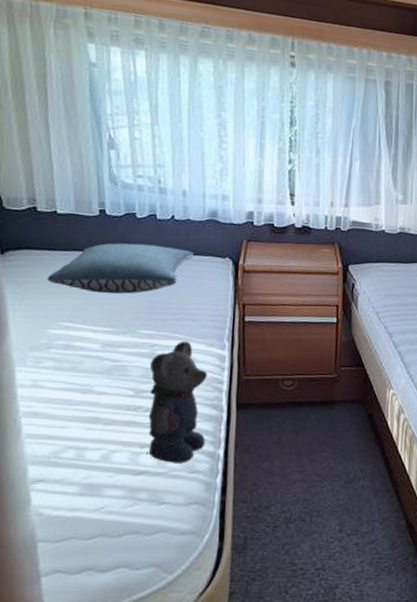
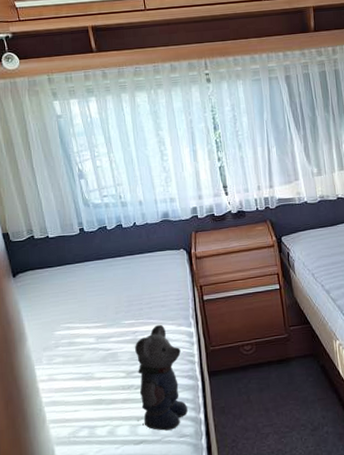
pillow: present [46,243,194,294] -> none [48,248,155,296]

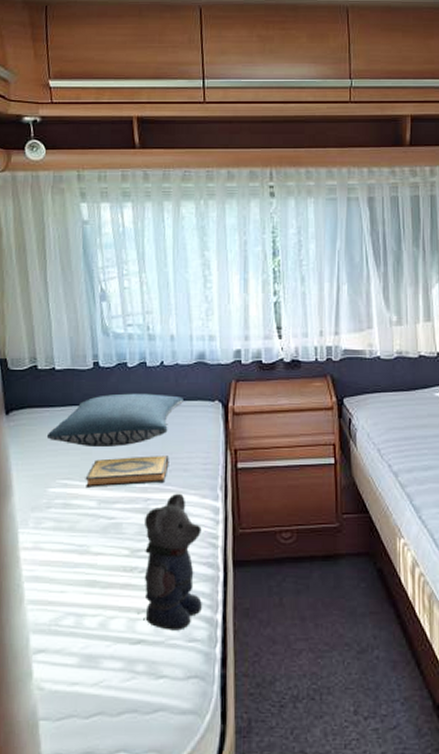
pillow: none [48,248,155,296] -> present [46,393,183,447]
hardback book: none [83,296,150,328] -> present [85,456,169,487]

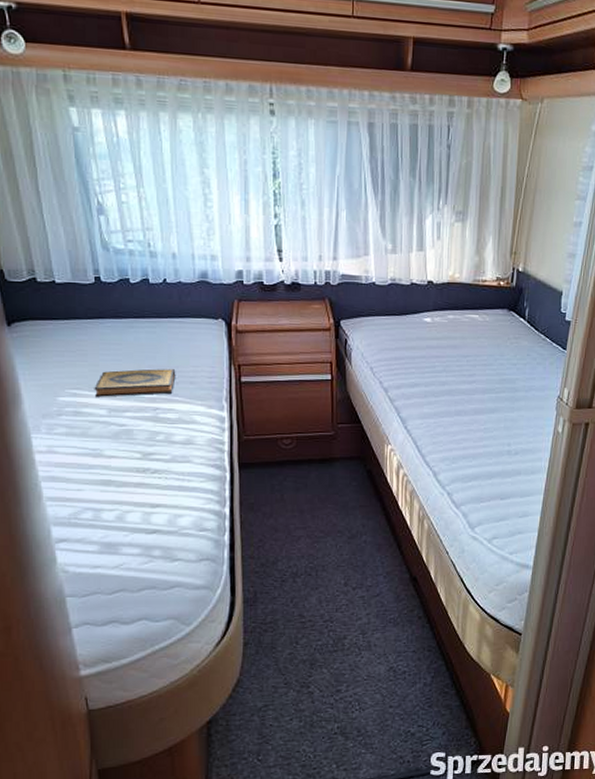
pillow: present [46,393,183,447] -> none [51,309,187,360]
bear: present [138,493,202,631] -> none [152,403,211,522]

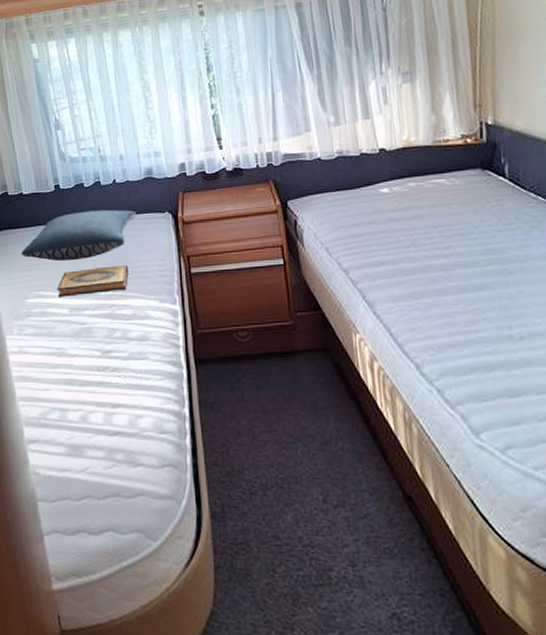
pillow: none [51,309,187,360] -> present [21,209,136,261]

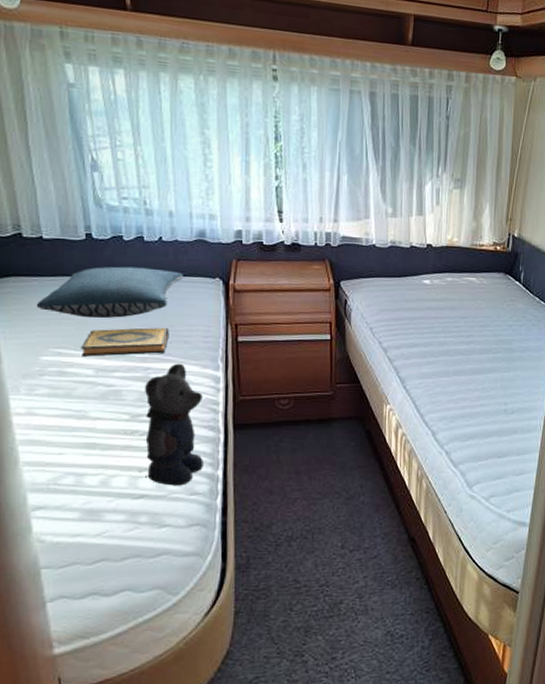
bear: none [112,298,170,424] -> present [139,363,203,486]

